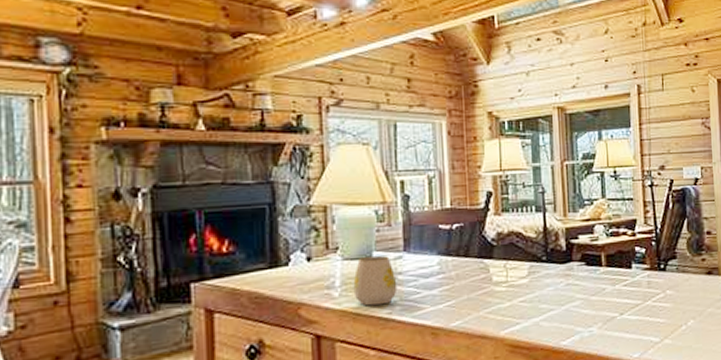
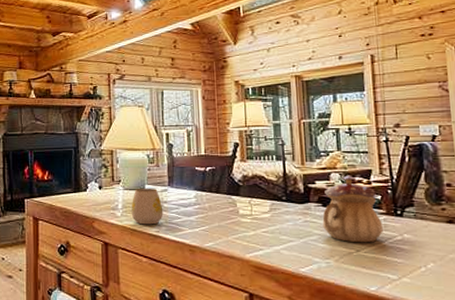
teapot: none [585,226,647,305] -> present [322,175,383,243]

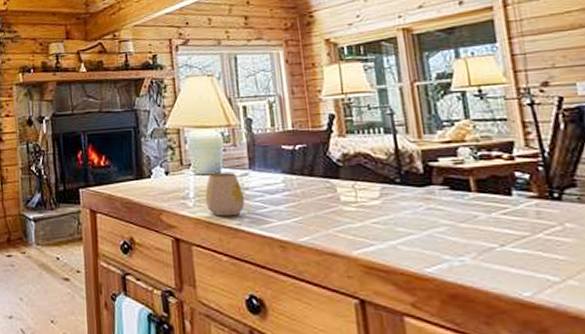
teapot: present [322,175,383,243] -> none [451,149,536,235]

